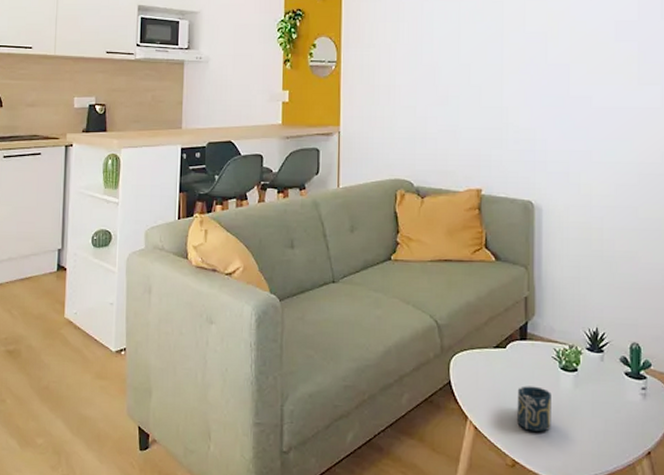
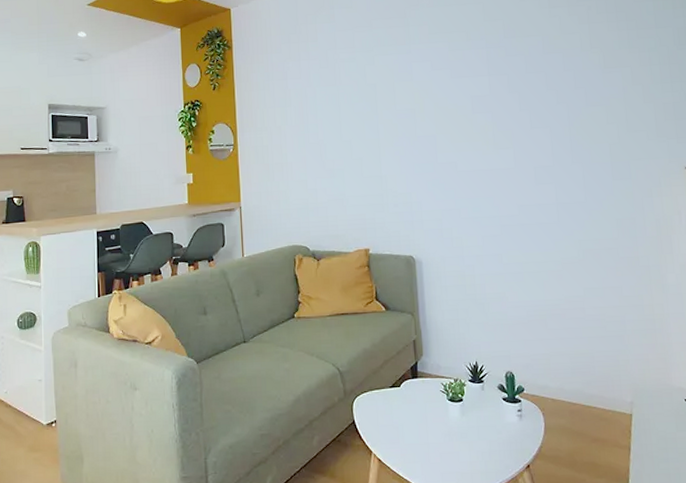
cup: present [517,386,551,432] -> none [413,418,444,458]

